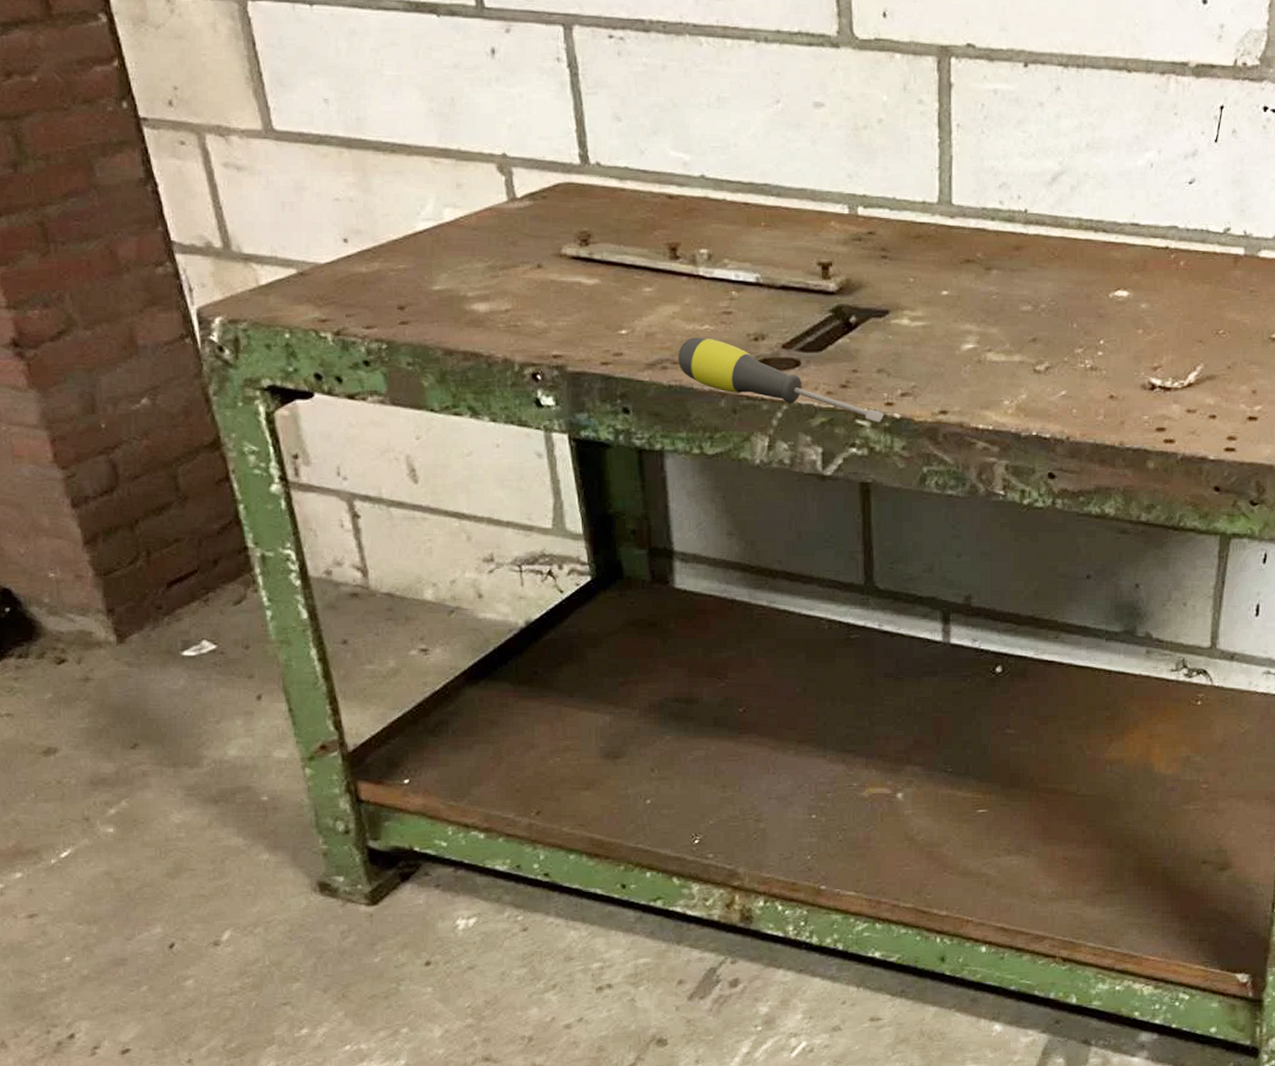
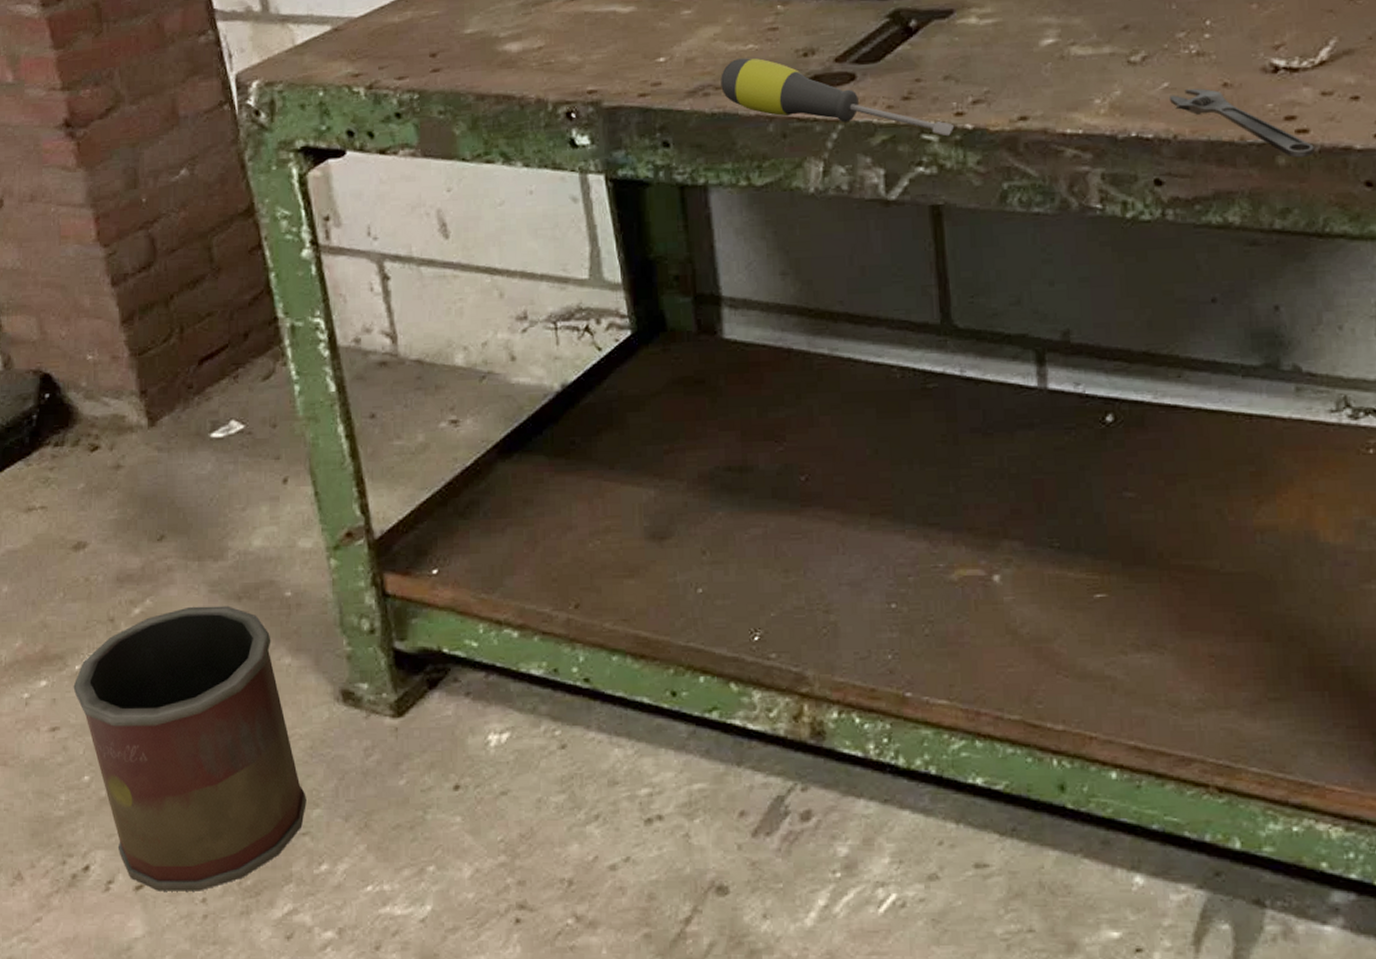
paint can: none [50,808,287,1054] -> present [73,605,306,891]
adjustable wrench: none [1066,397,1177,463] -> present [1170,88,1315,158]

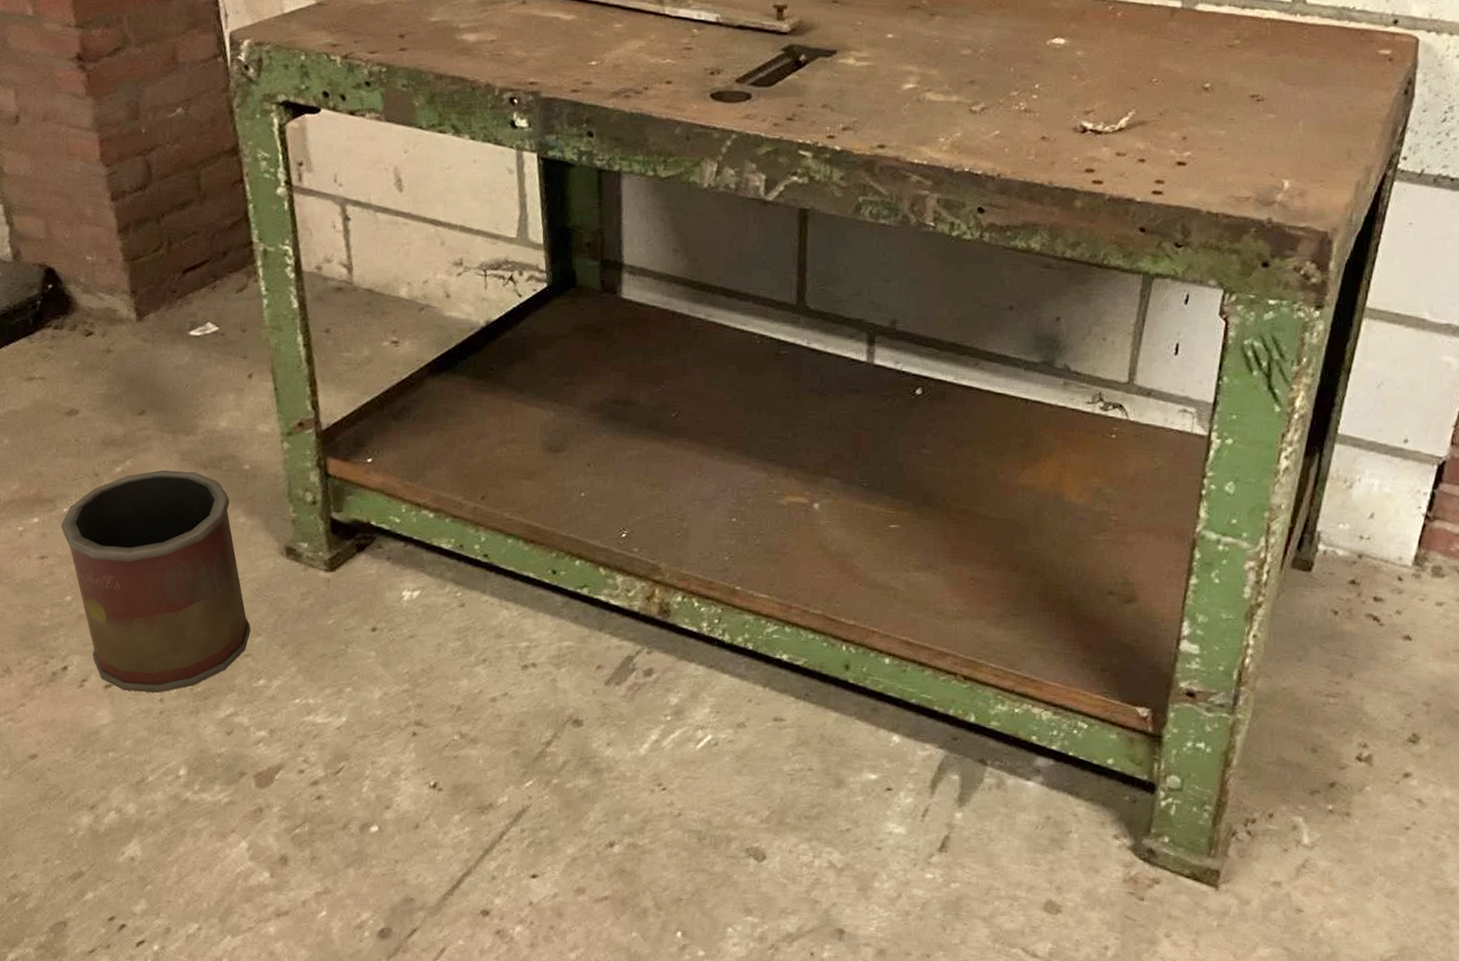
screwdriver: present [721,58,955,137] -> none [640,70,826,154]
adjustable wrench: present [1170,88,1315,158] -> none [999,137,1105,203]

